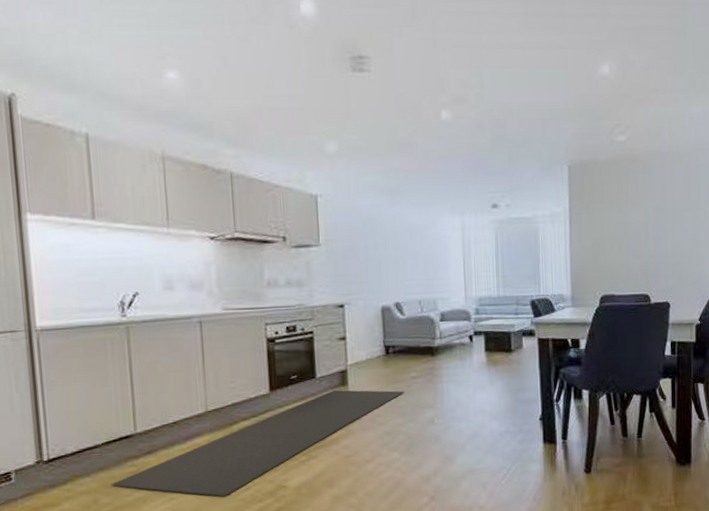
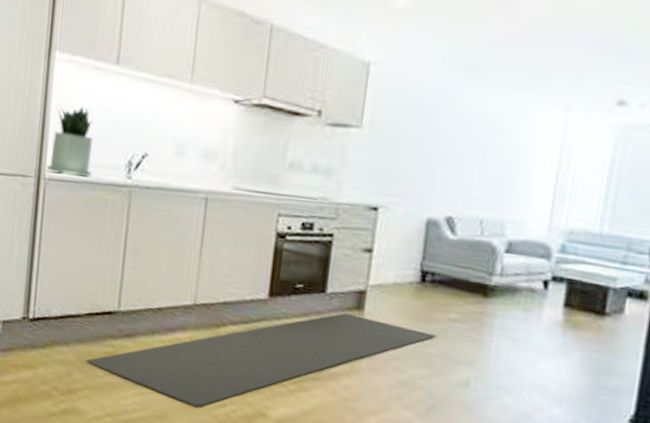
planter: none [35,259,86,324] -> present [46,103,94,178]

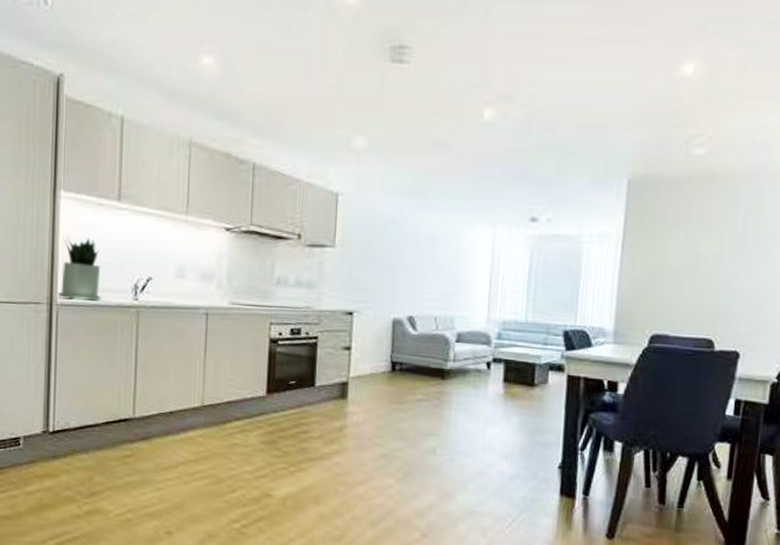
rug: present [85,312,436,408] -> none [105,401,407,496]

